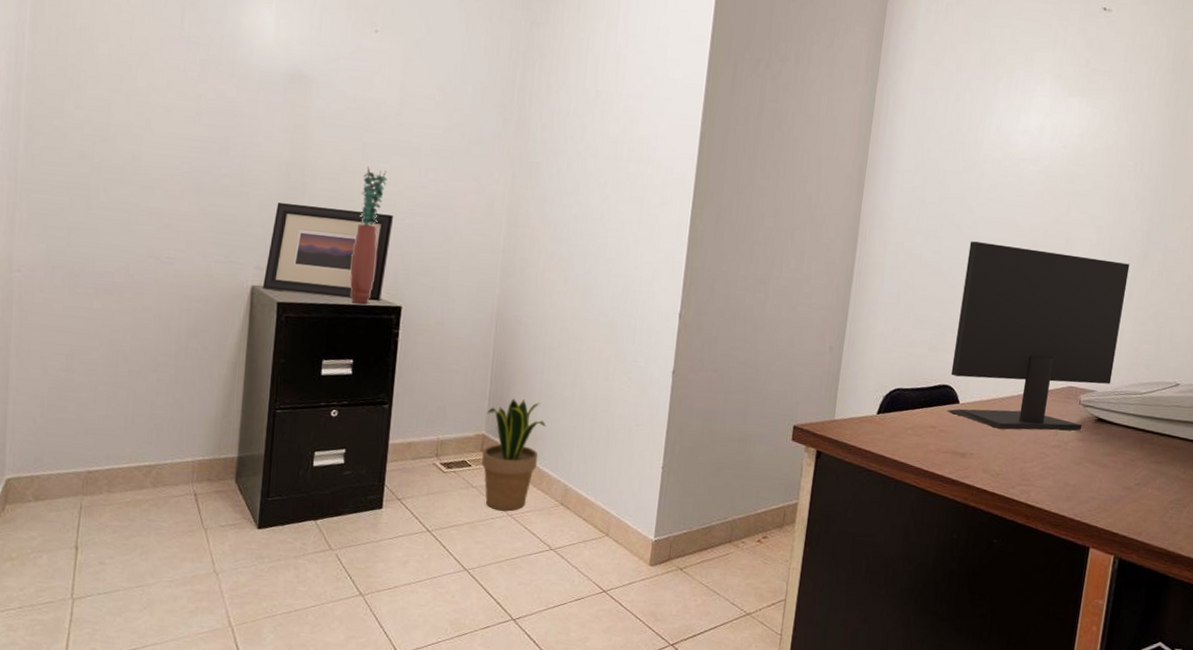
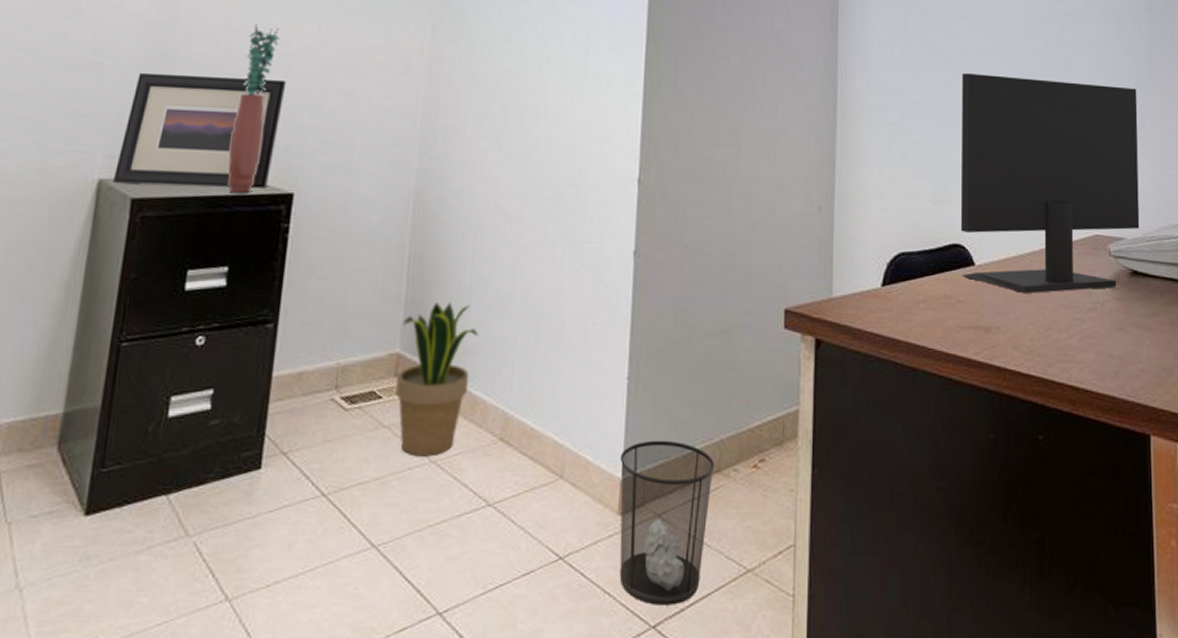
waste bin: none [648,515,728,632] -> present [619,440,715,605]

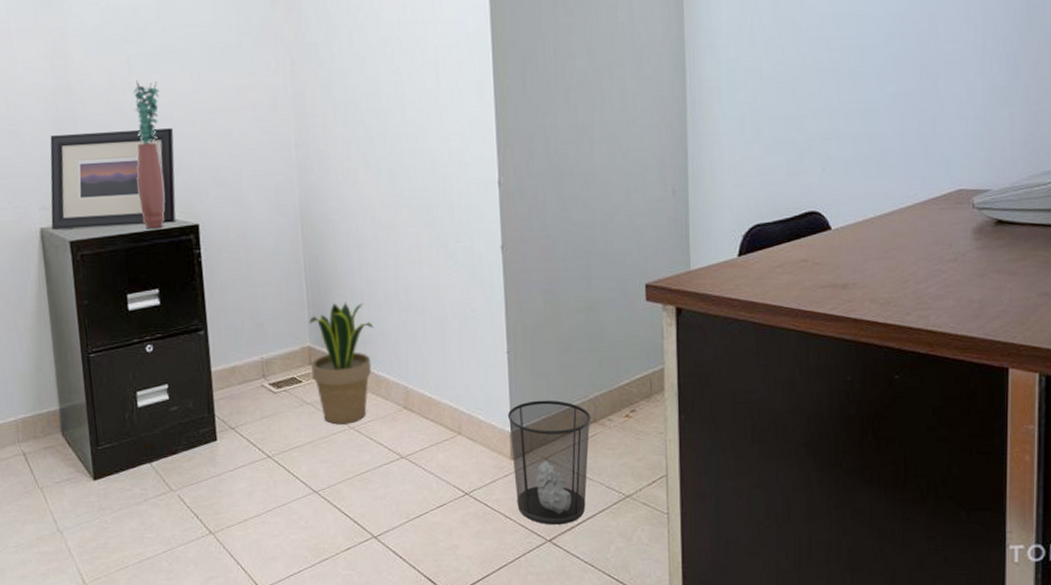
computer monitor: present [960,73,1140,294] -> none [816,37,1011,252]

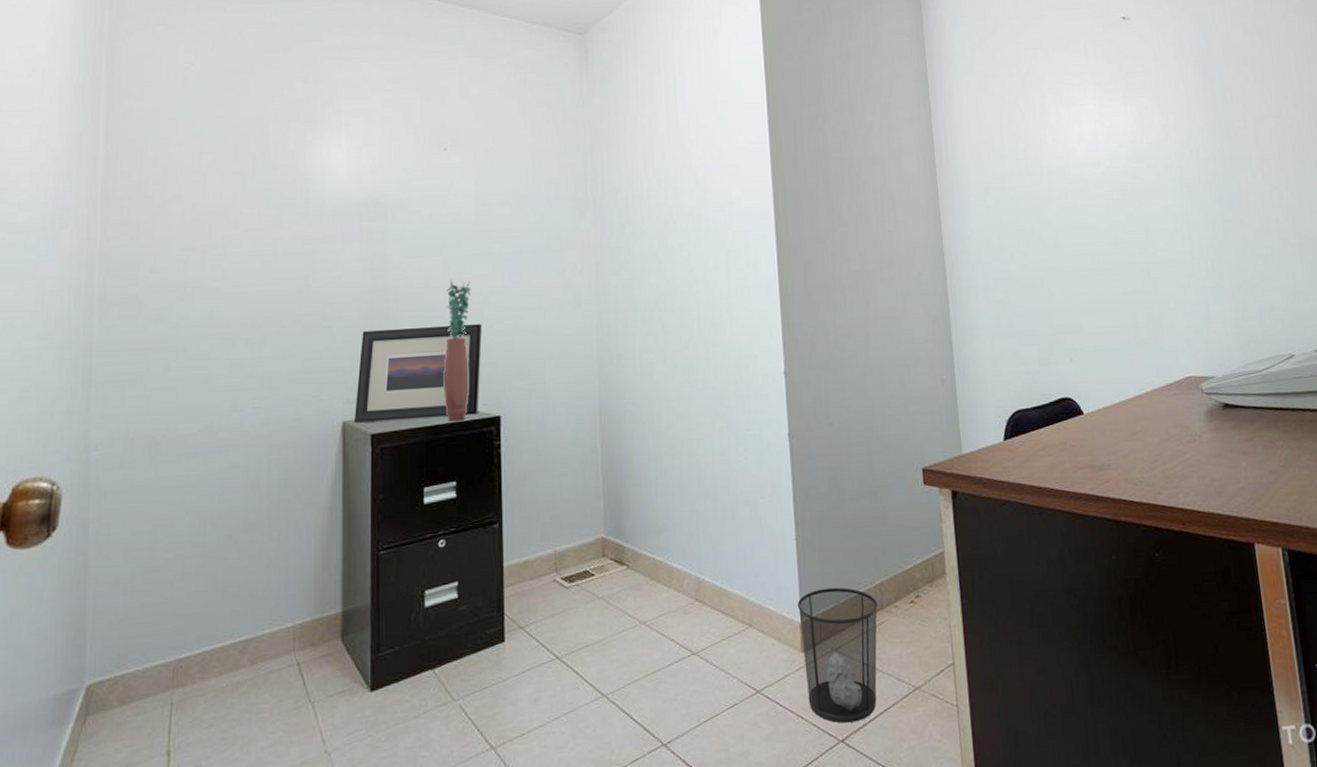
potted plant: present [308,302,374,425] -> none [603,491,667,620]

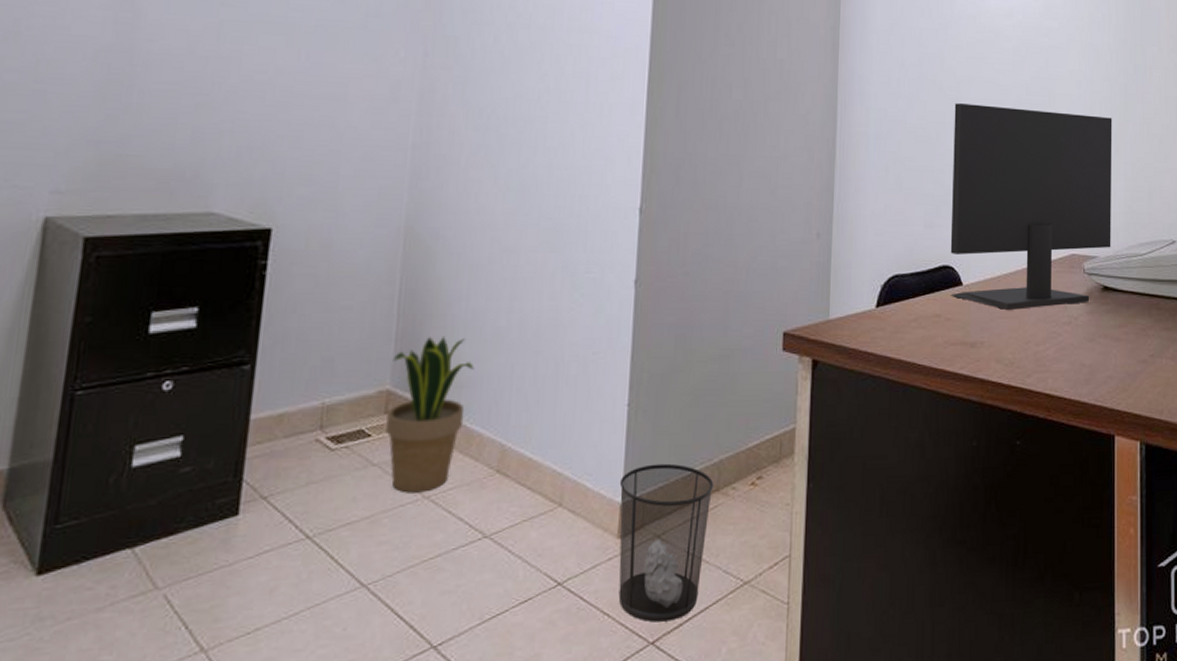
picture frame: present [353,324,483,423] -> none [61,102,262,224]
vase: present [443,279,472,423] -> none [195,49,254,232]
potted plant: none [603,491,667,620] -> present [385,335,475,493]
computer monitor: none [1054,245,1227,434] -> present [949,103,1112,311]

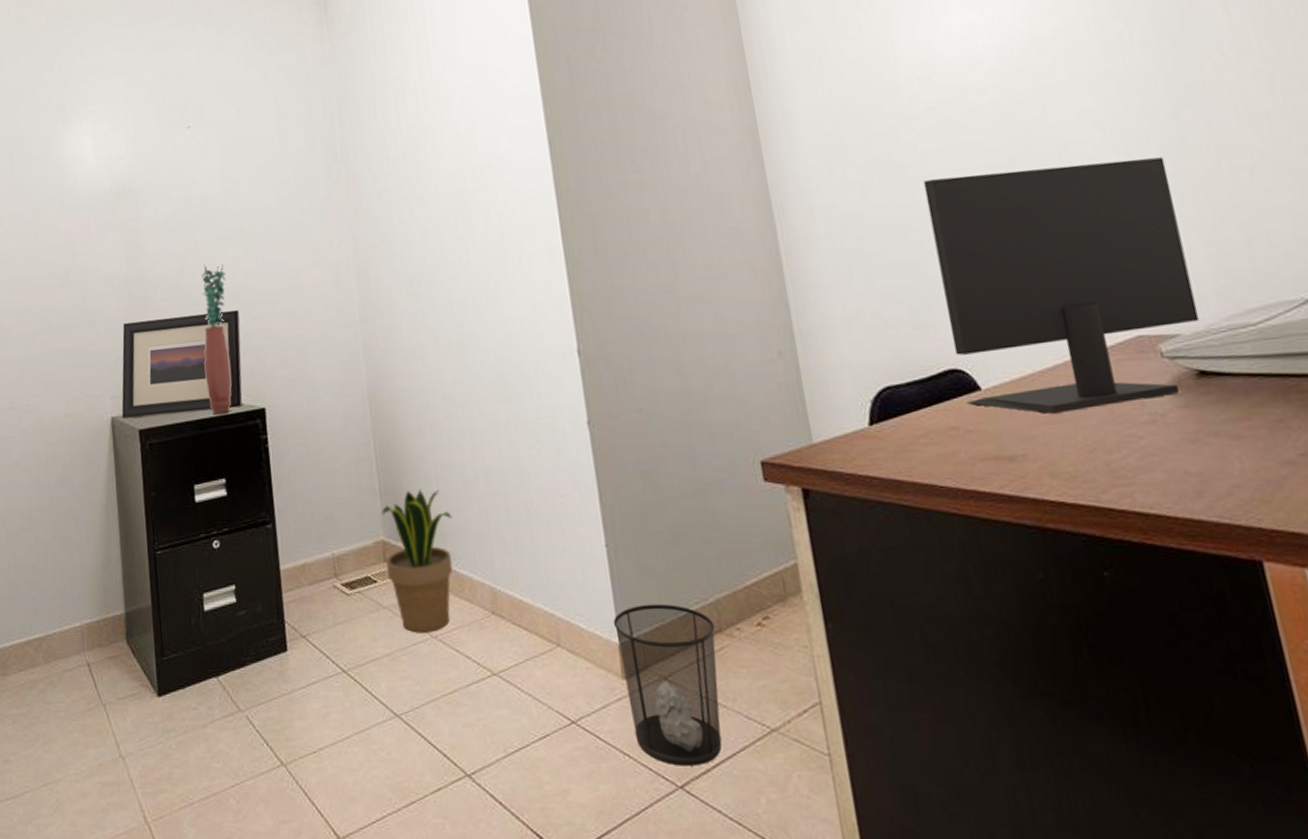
picture frame: none [61,102,262,224] -> present [121,310,243,418]
vase: none [195,49,254,232] -> present [201,264,232,416]

